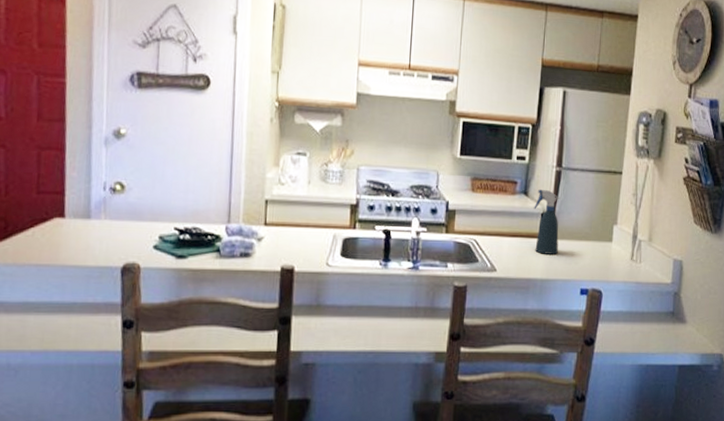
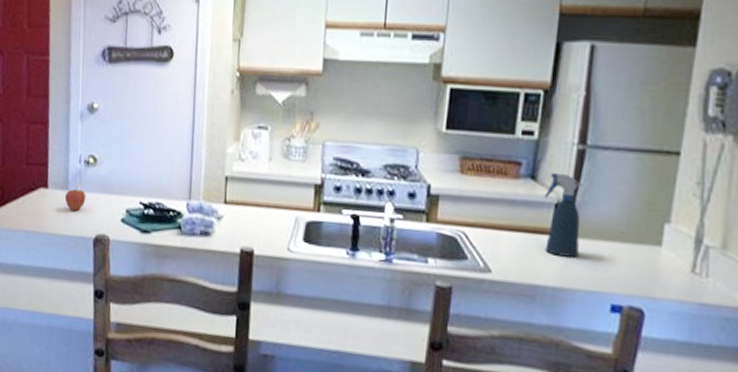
fruit: none [85,214,112,241] -> present [64,186,86,211]

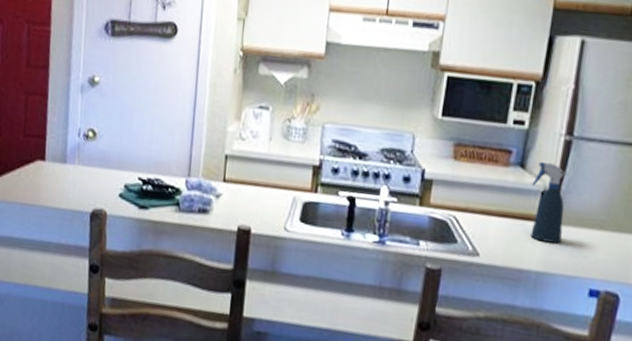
fruit: present [64,186,86,211] -> none [62,159,84,185]

